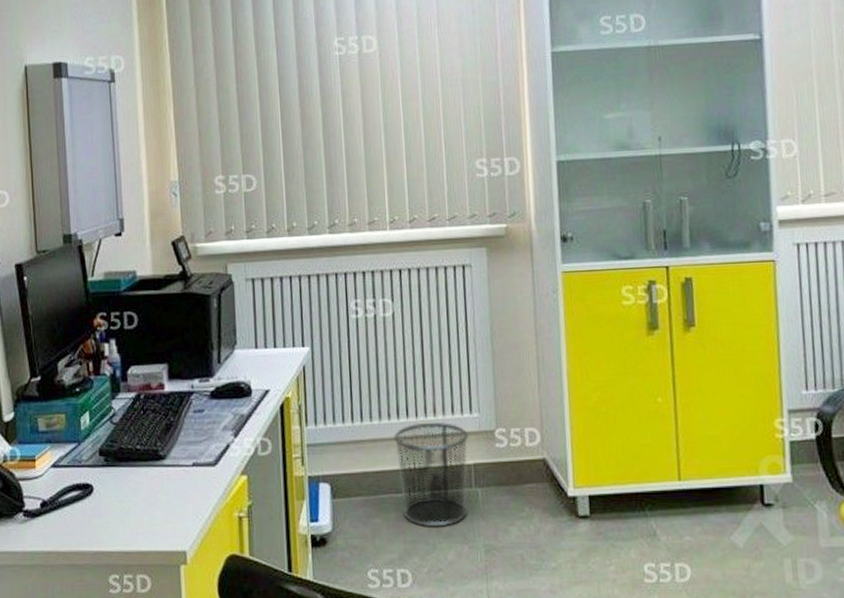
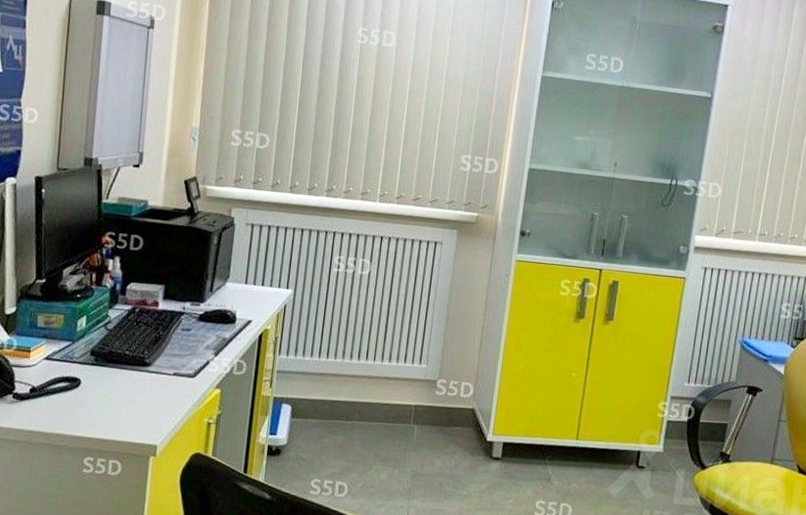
waste bin: present [393,422,470,527] -> none [349,365,416,452]

